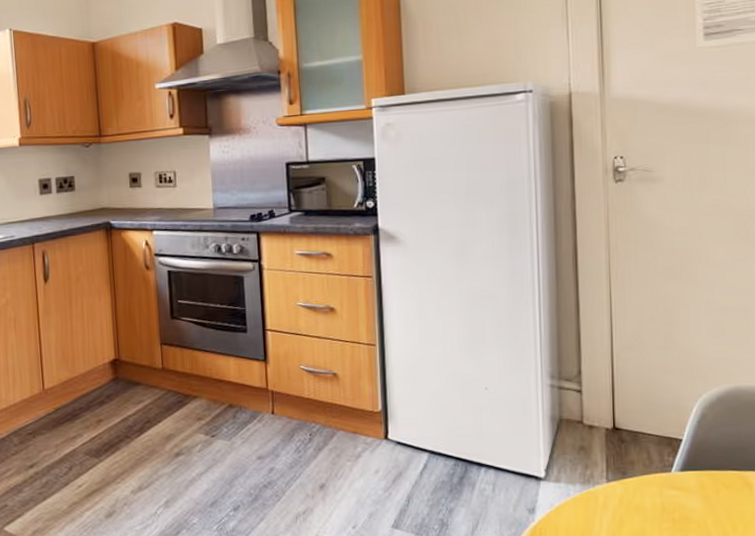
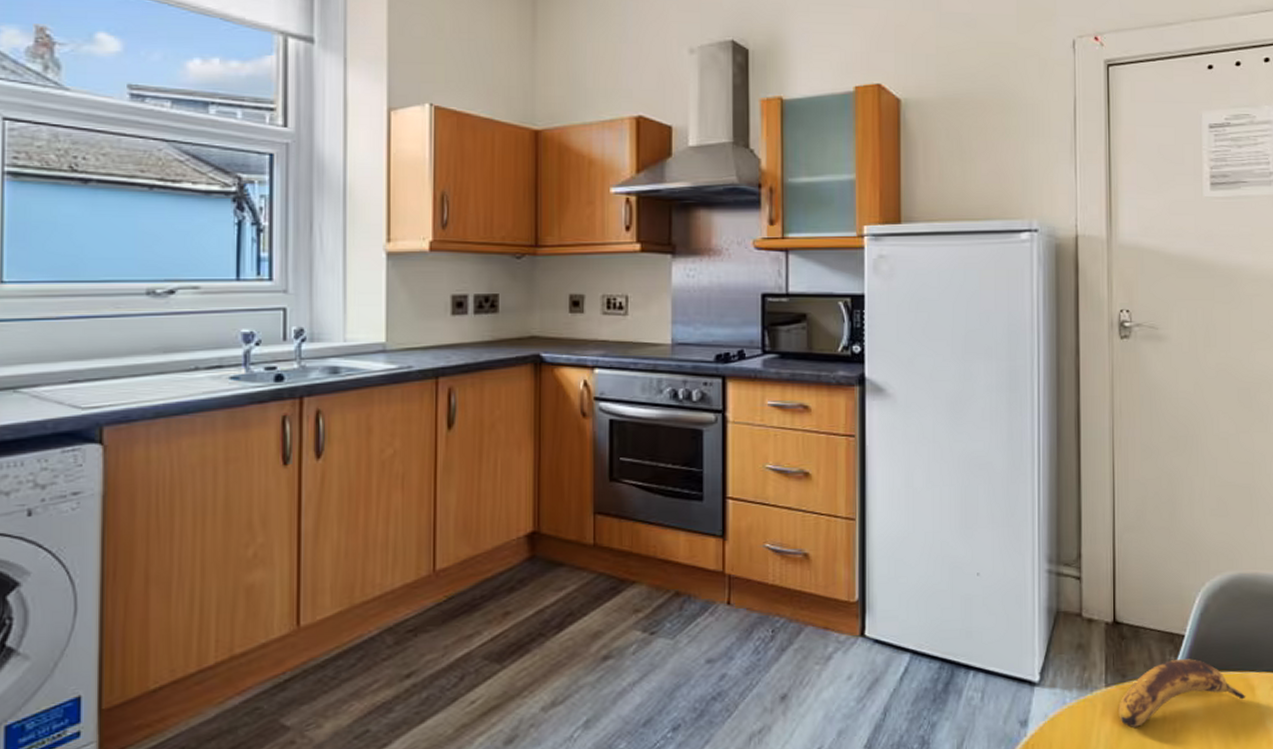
banana: none [619,459,744,516] -> present [1118,659,1246,728]

